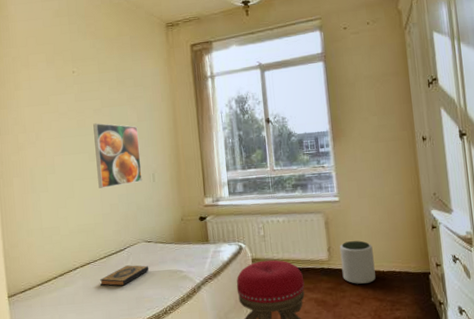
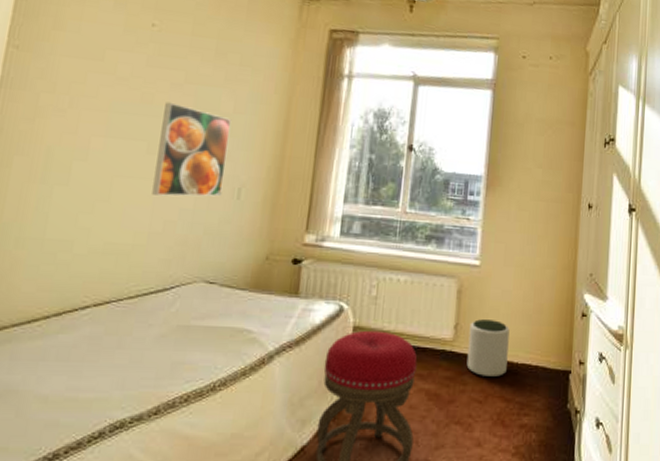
hardback book: present [100,265,149,286] -> none [119,313,202,342]

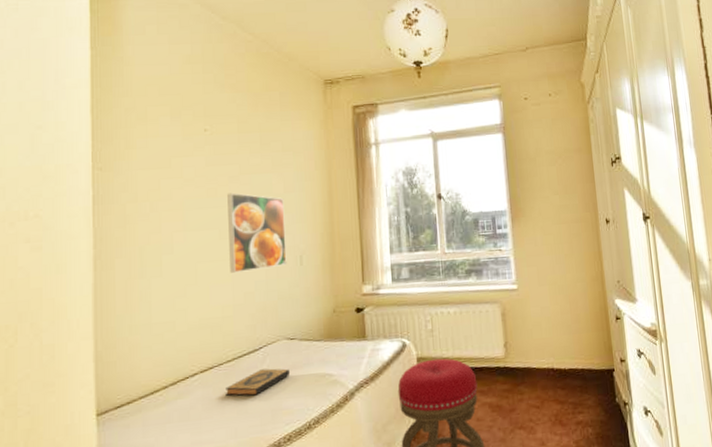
hardback book: none [119,313,202,342] -> present [226,368,289,396]
plant pot: present [466,319,510,378] -> none [517,334,557,385]

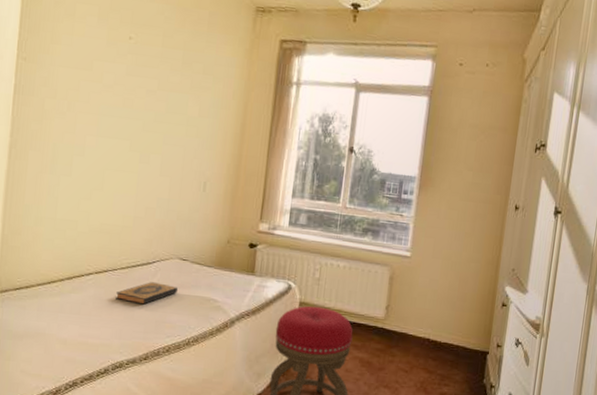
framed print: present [227,193,287,273] -> none [135,106,197,189]

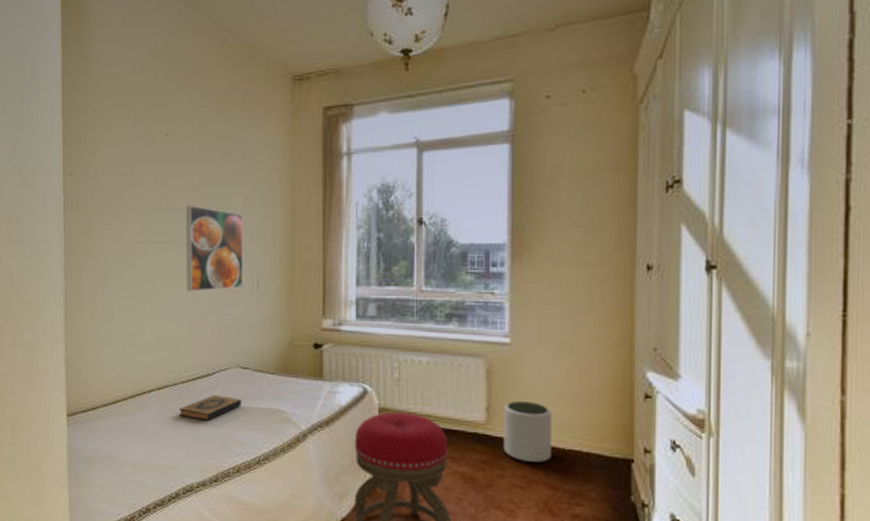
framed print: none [135,106,197,189] -> present [186,205,244,291]
plant pot: none [395,303,435,353] -> present [503,401,552,464]

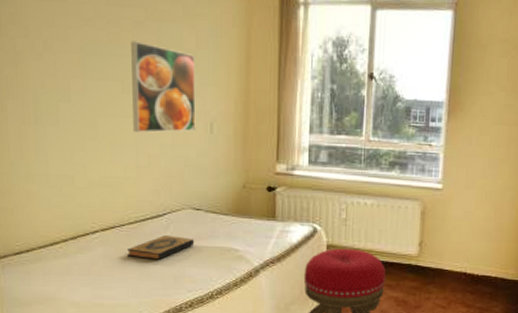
plant pot: present [503,401,552,464] -> none [431,237,471,287]

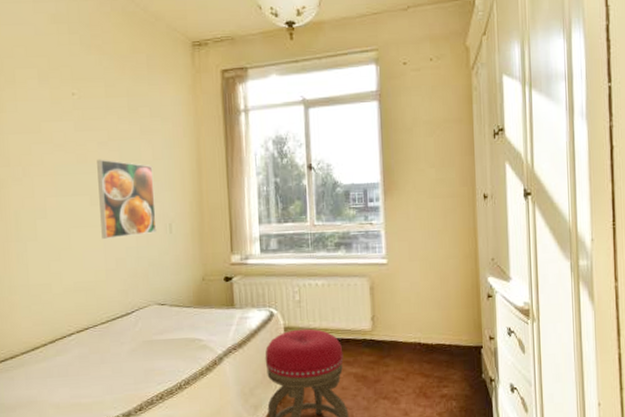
hardback book: present [127,235,194,260] -> none [101,331,161,356]

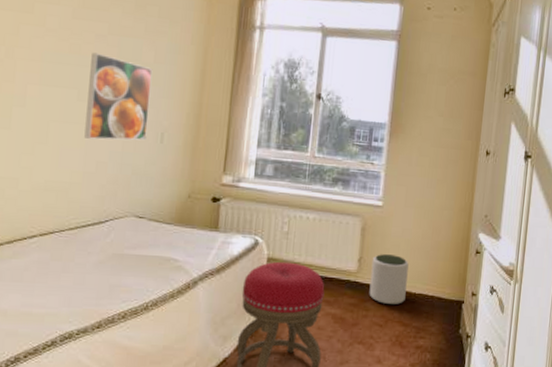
plant pot: none [385,309,423,359] -> present [369,254,409,305]

